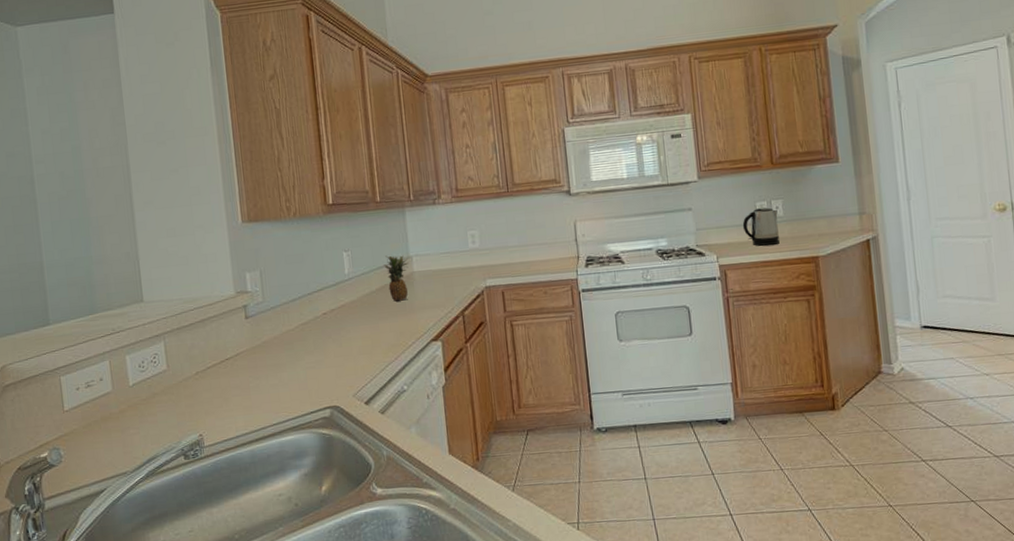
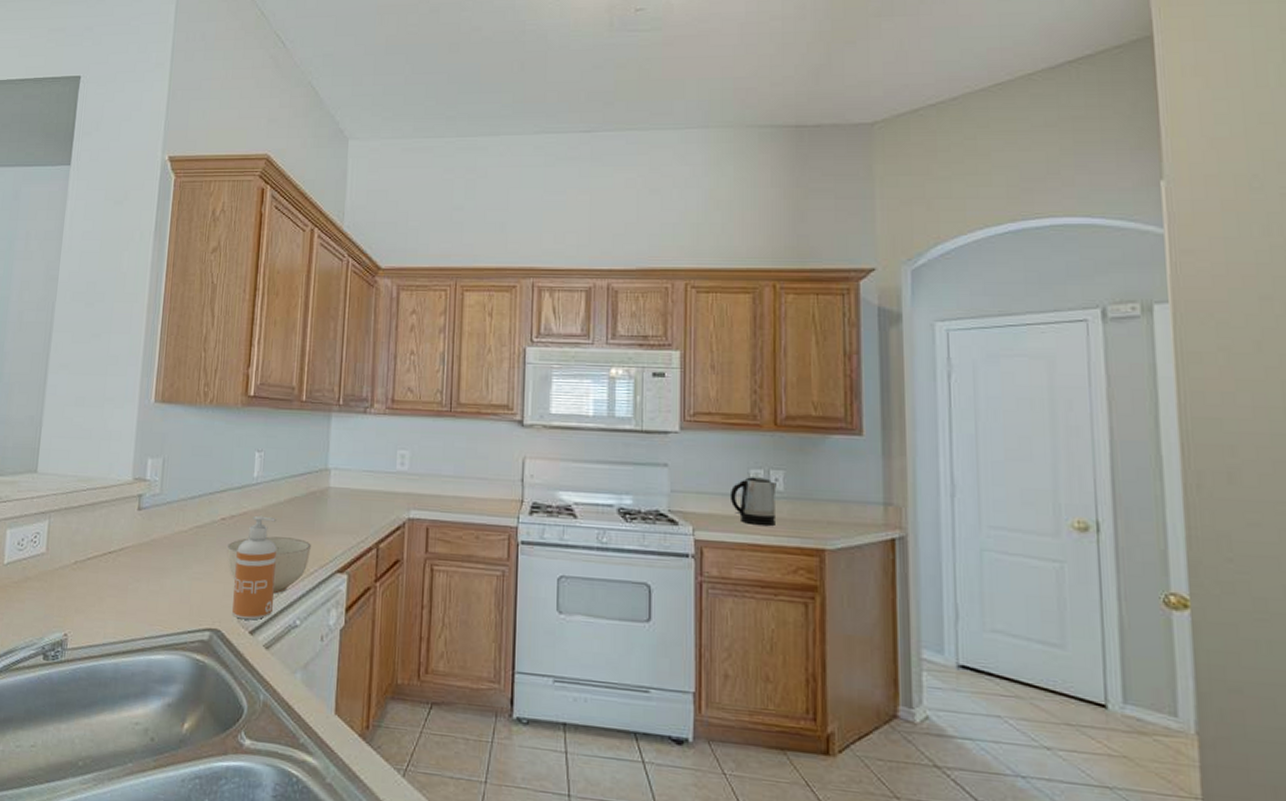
bowl: none [331,319,407,368] -> present [226,536,311,594]
soap dispenser: none [341,305,382,394] -> present [232,515,277,620]
fruit: present [384,255,409,302] -> none [297,464,326,519]

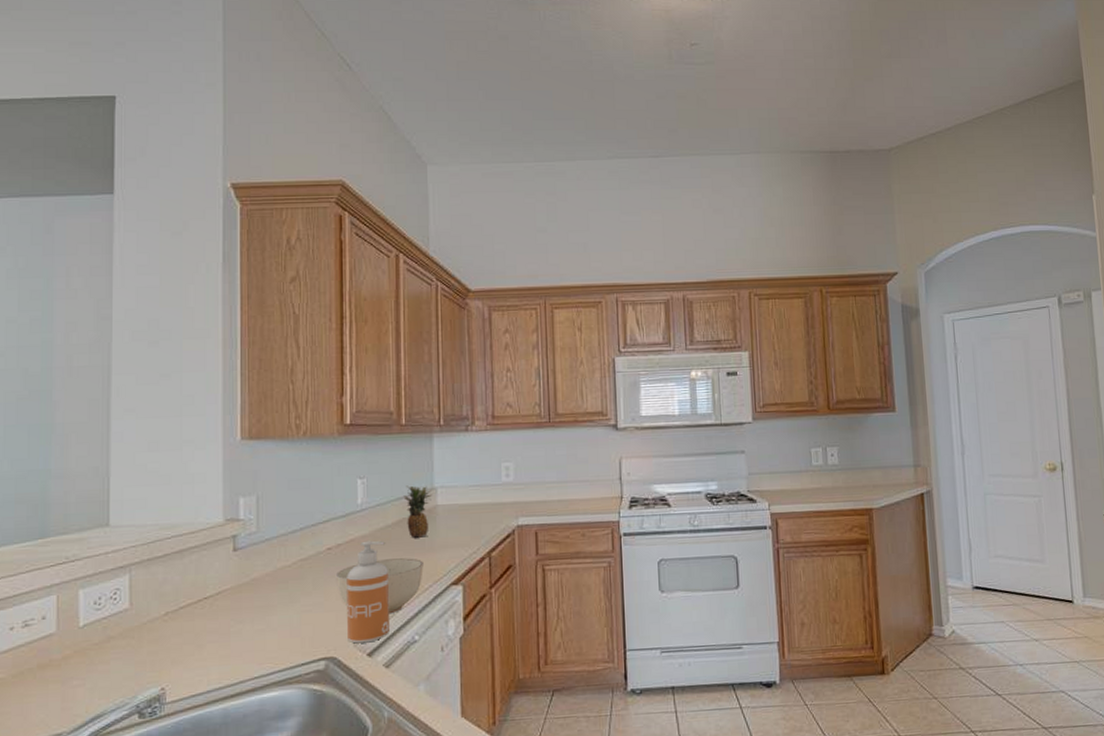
fruit: none [297,464,326,519] -> present [403,485,433,538]
kettle: present [729,477,777,527] -> none [796,454,834,496]

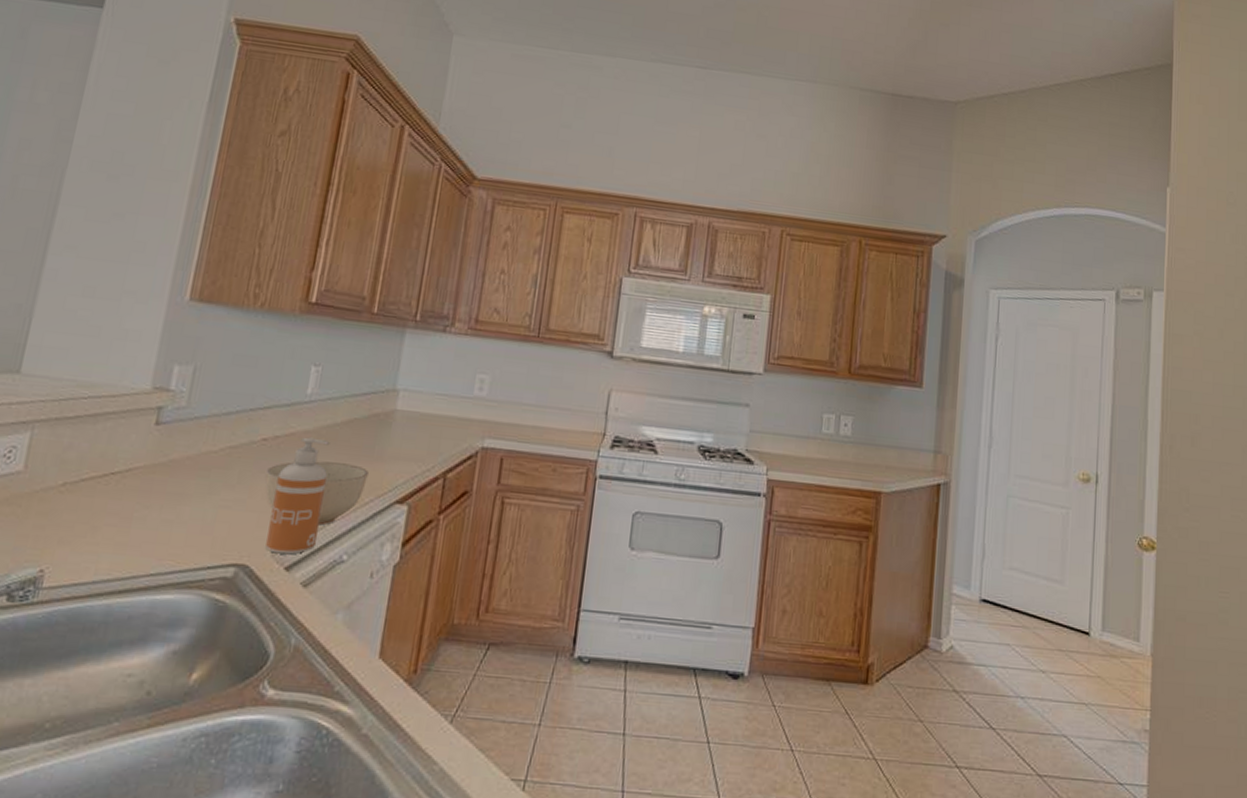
fruit: present [403,485,433,538] -> none [357,382,393,444]

